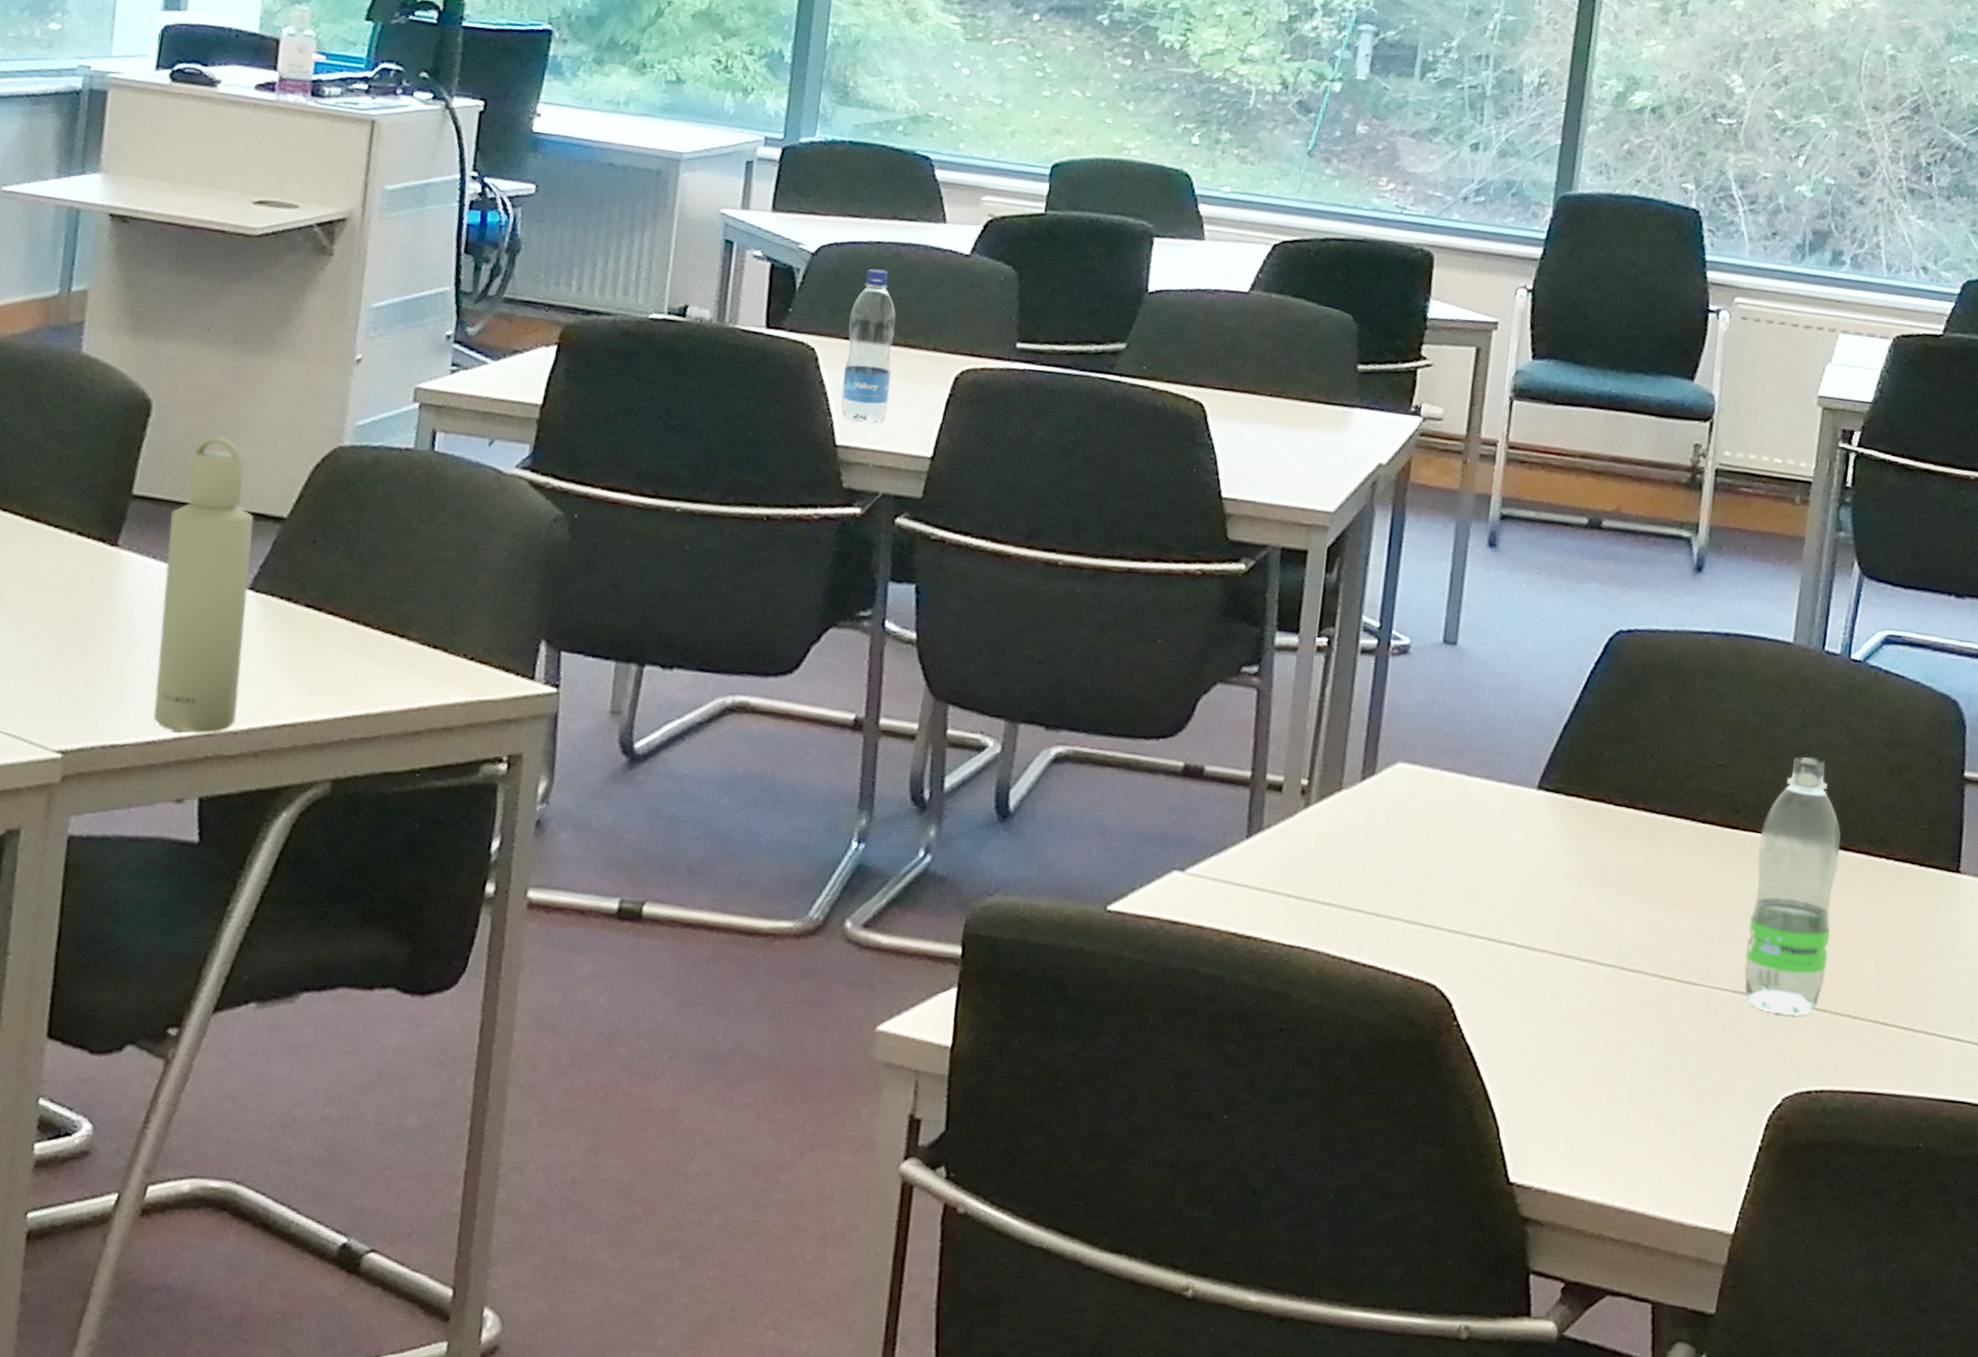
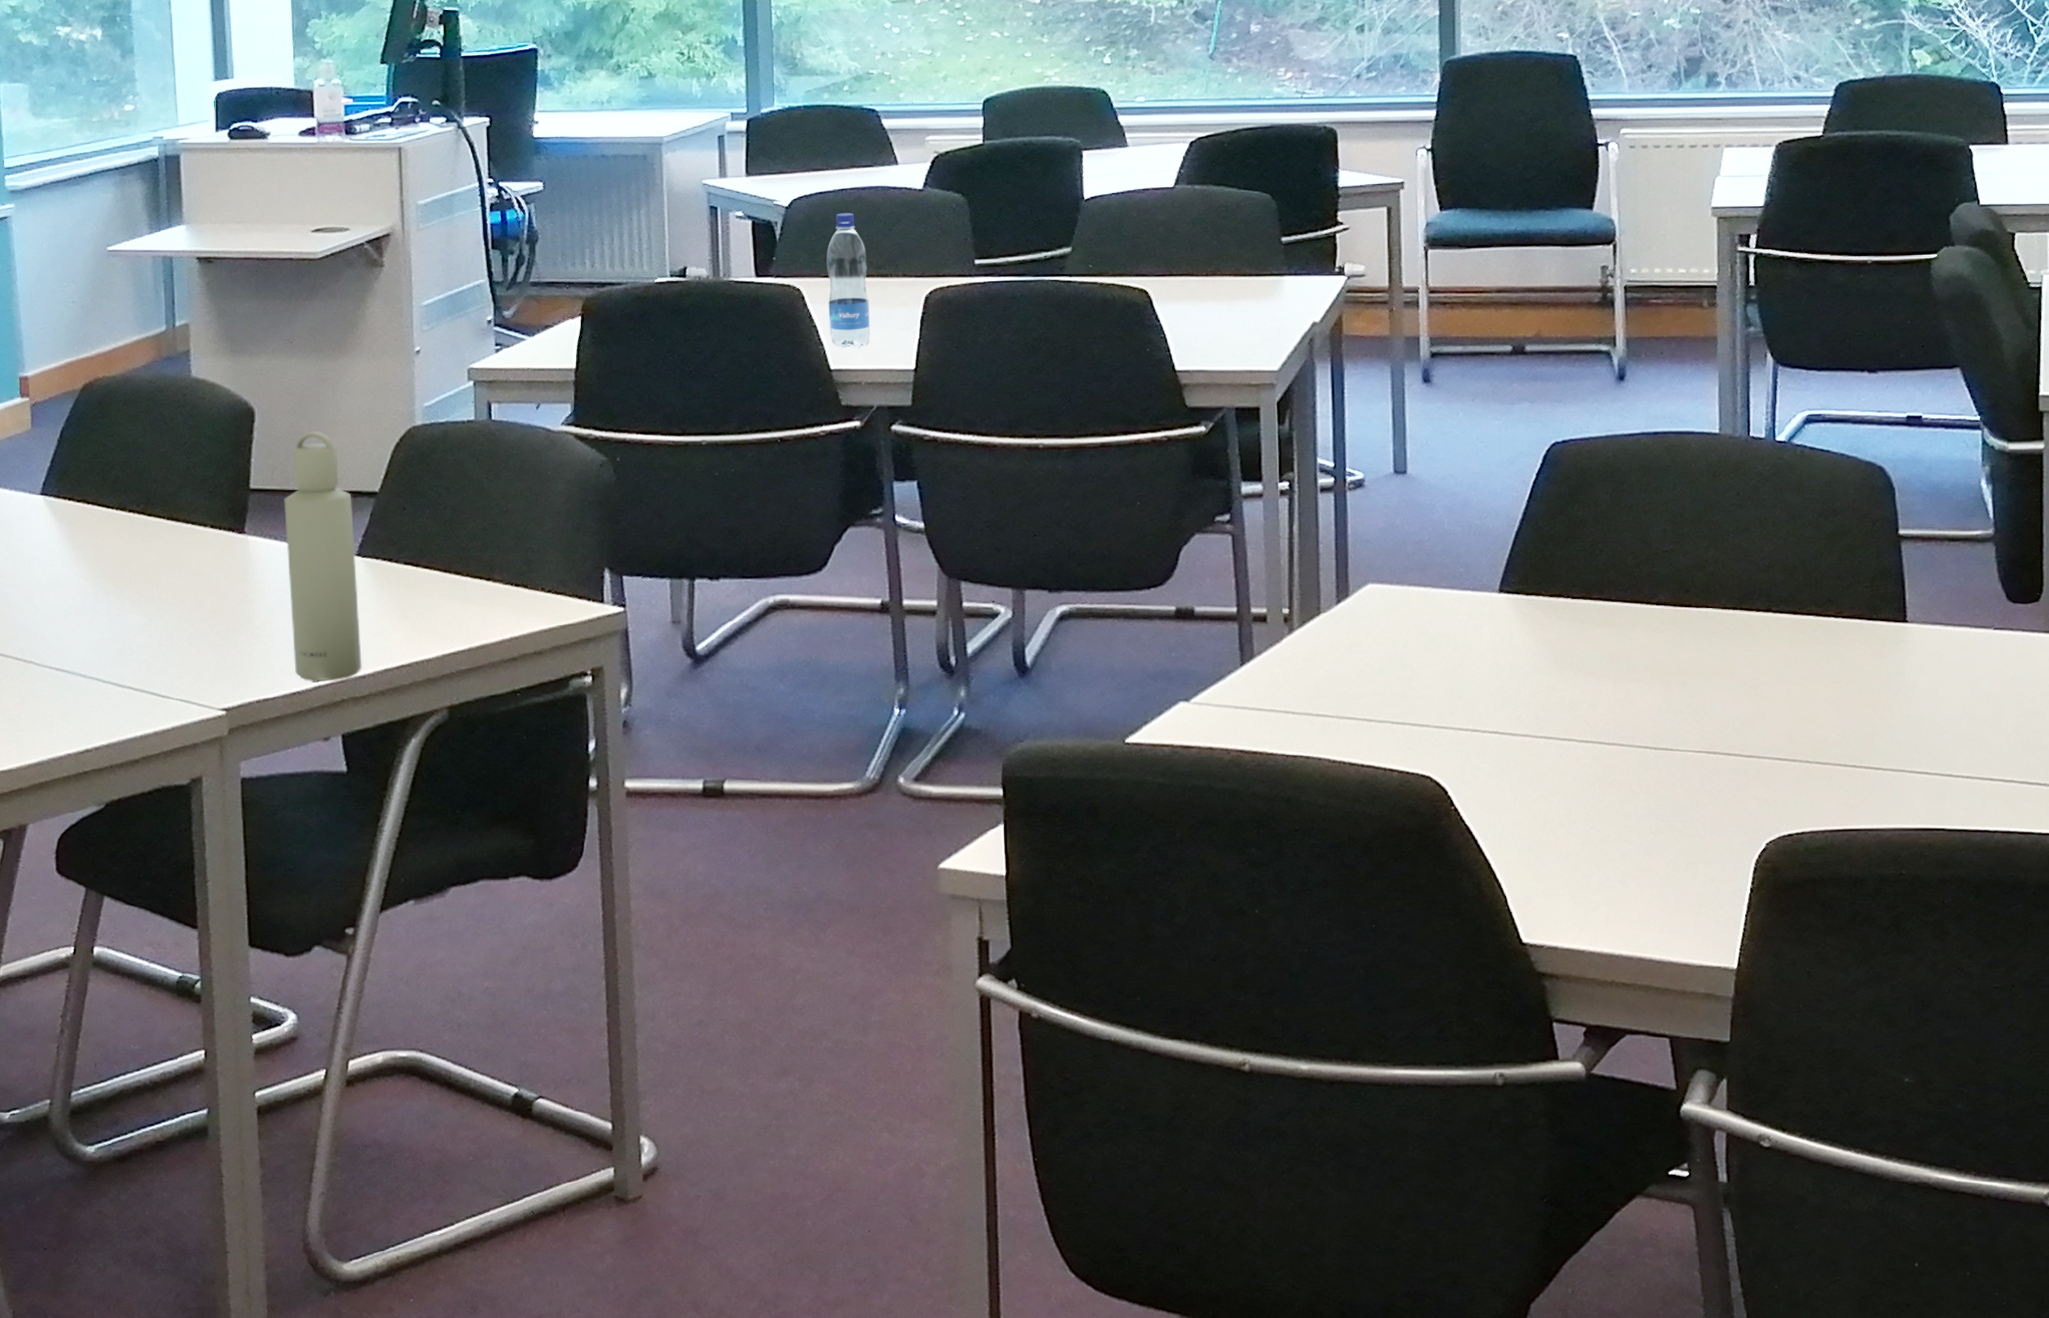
bottle: present [1744,757,1841,1016] -> none [1712,534,1791,768]

